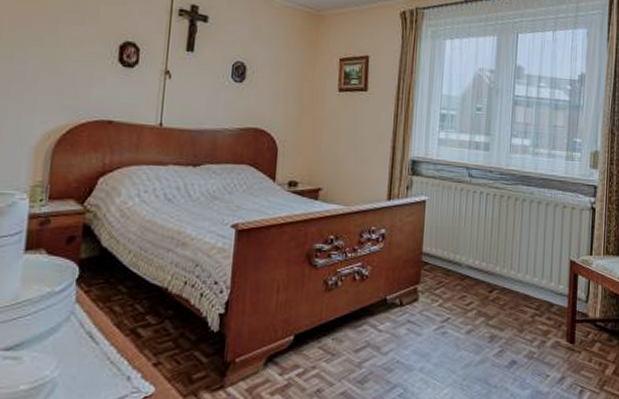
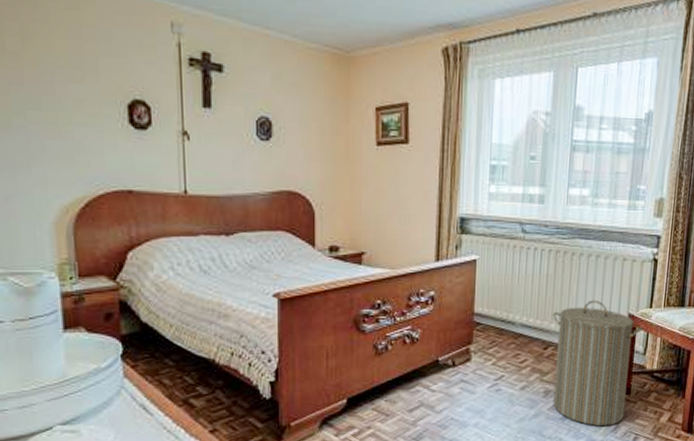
laundry hamper: none [497,244,584,377] -> present [552,300,643,427]

